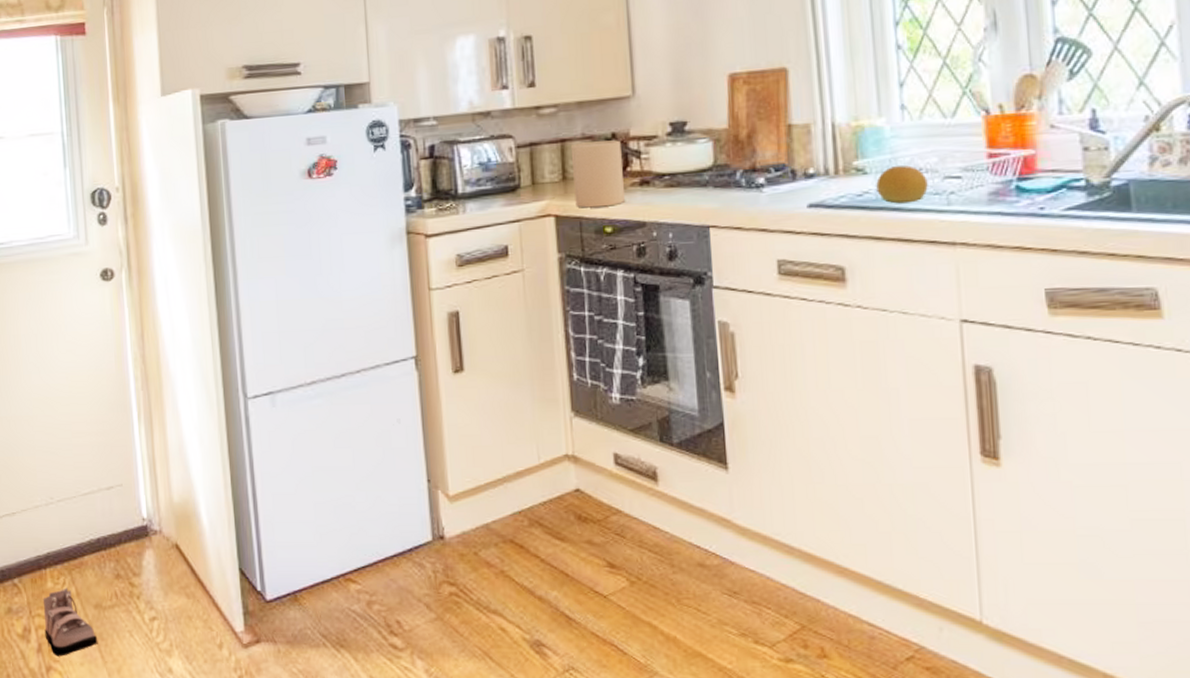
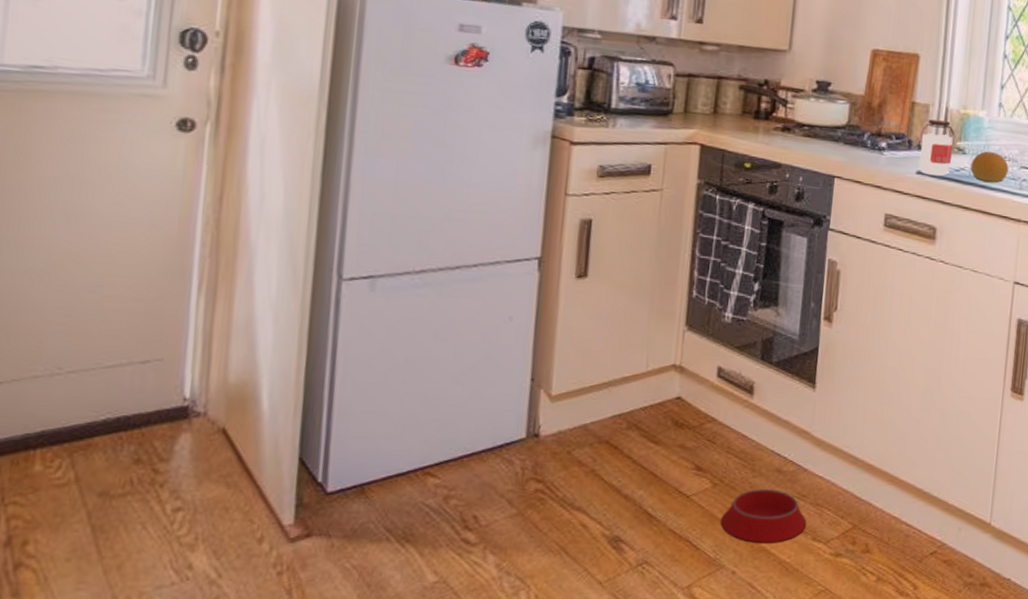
boot: present [42,587,98,657] -> none [19,472,97,551]
pen holder: present [570,140,626,208] -> none [721,82,772,145]
pet bowl: none [645,586,745,647] -> present [720,489,807,543]
jar: none [805,139,851,207] -> present [918,119,956,177]

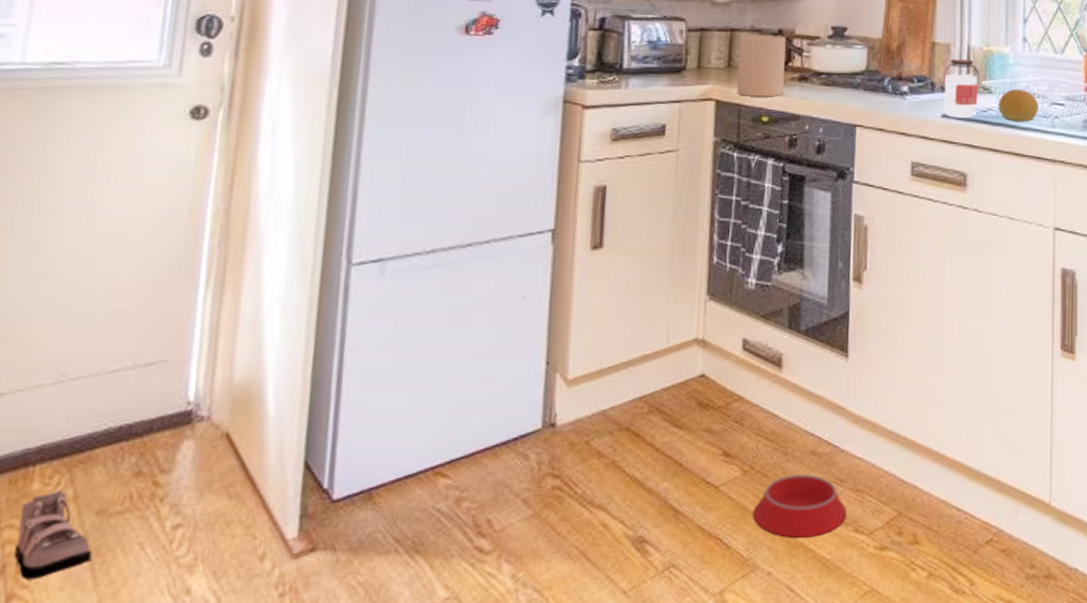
boot: none [19,472,97,551] -> present [13,489,93,580]
pen holder: none [721,82,772,145] -> present [737,34,786,97]

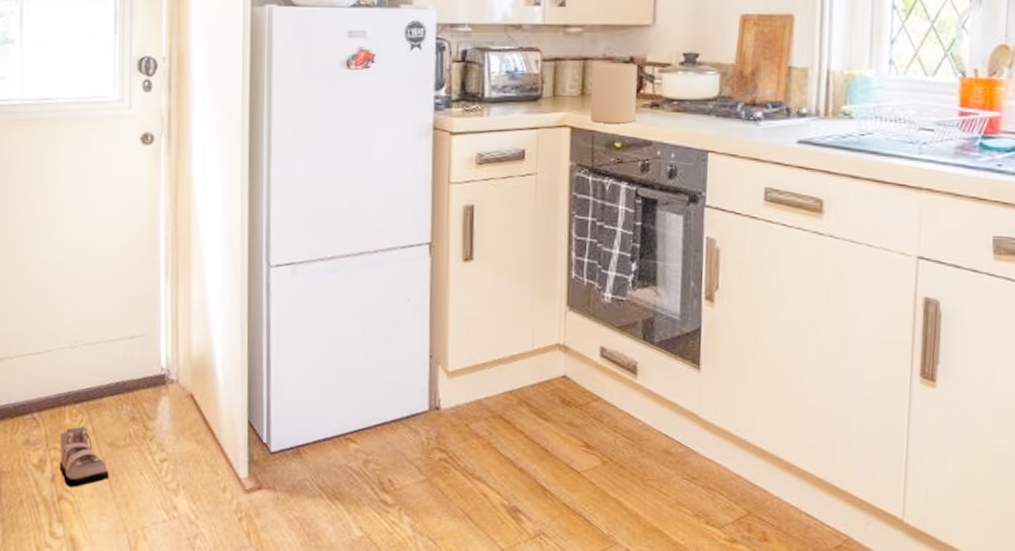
pet bowl: present [752,475,847,538] -> none [612,469,699,524]
jar: present [943,59,980,119] -> none [799,84,840,145]
fruit: present [998,89,1039,122] -> none [859,114,905,149]

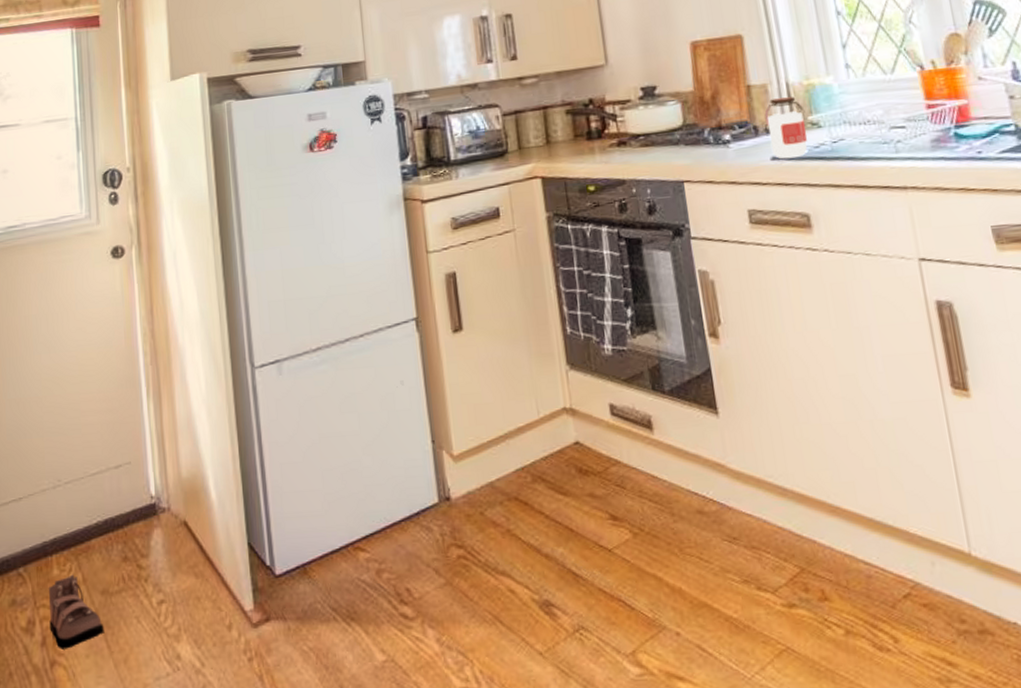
pen holder: present [590,62,638,124] -> none [552,105,606,169]
jar: none [799,84,840,145] -> present [764,97,808,159]

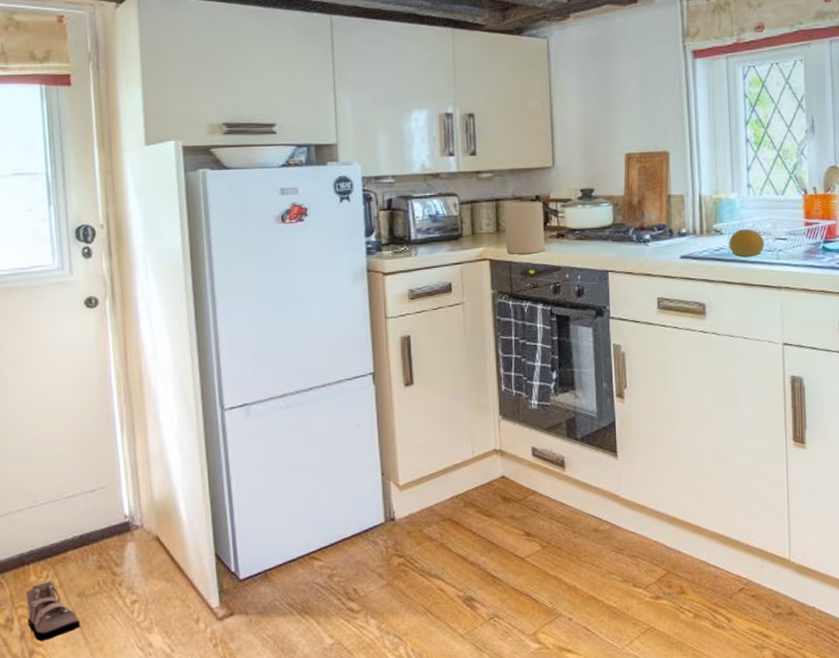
pen holder: none [552,105,606,169] -> present [503,200,546,254]
jar: present [764,97,808,159] -> none [679,207,712,258]
fruit: none [830,118,877,154] -> present [729,229,764,257]

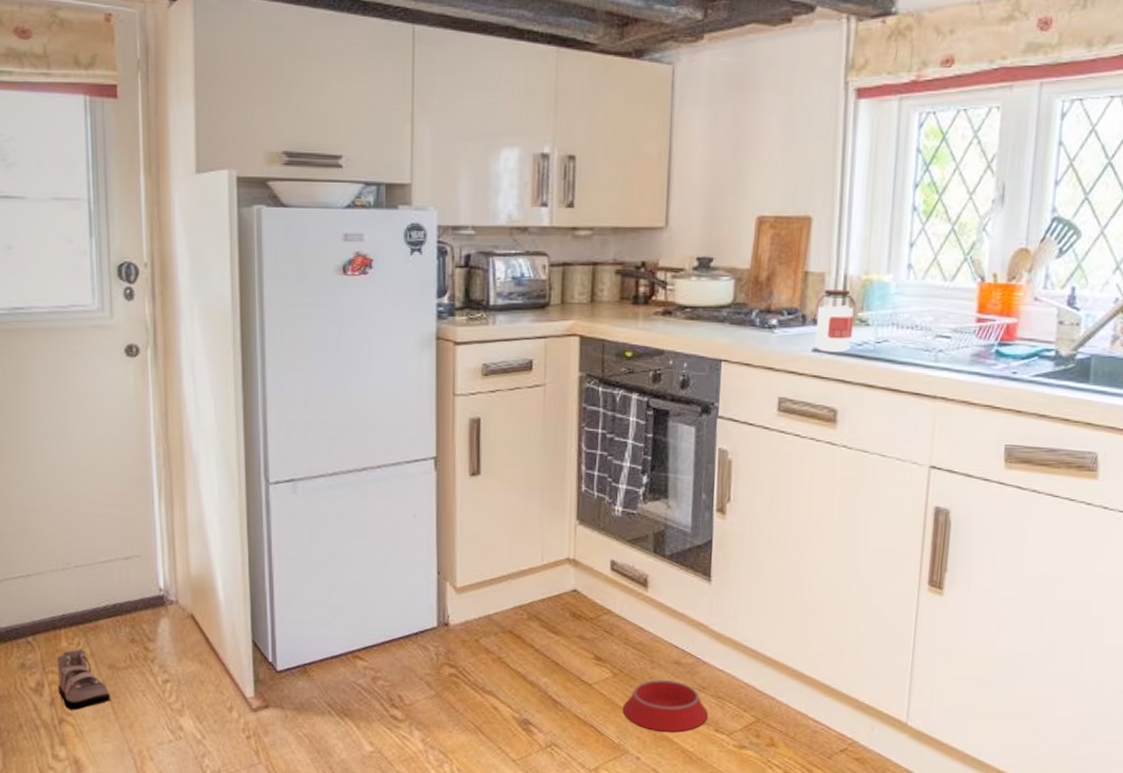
pen holder: present [503,200,546,254] -> none [600,267,649,332]
pet bowl: none [553,546,627,593] -> present [622,680,709,733]
jar: none [679,207,712,258] -> present [814,289,857,353]
fruit: present [729,229,764,257] -> none [875,321,921,357]

